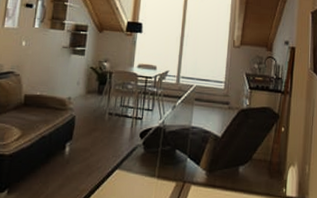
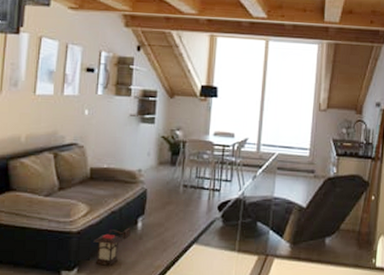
lantern: none [24,152,59,188] -> present [95,227,131,266]

